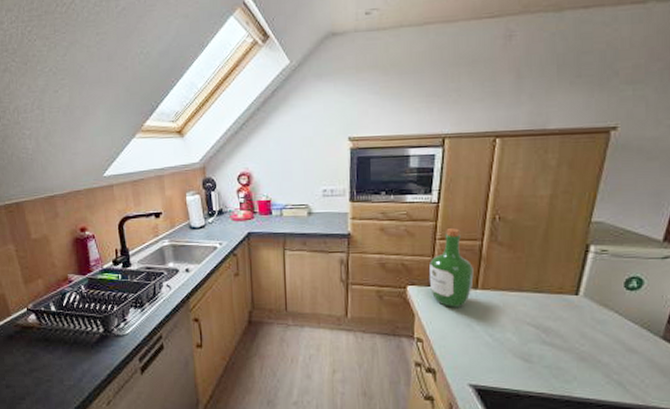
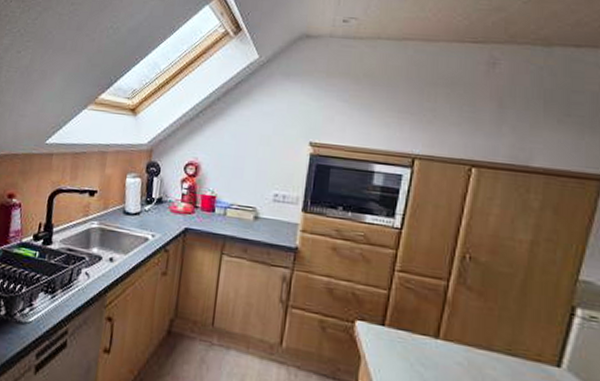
wine bottle: present [428,228,474,307] -> none [382,260,436,358]

